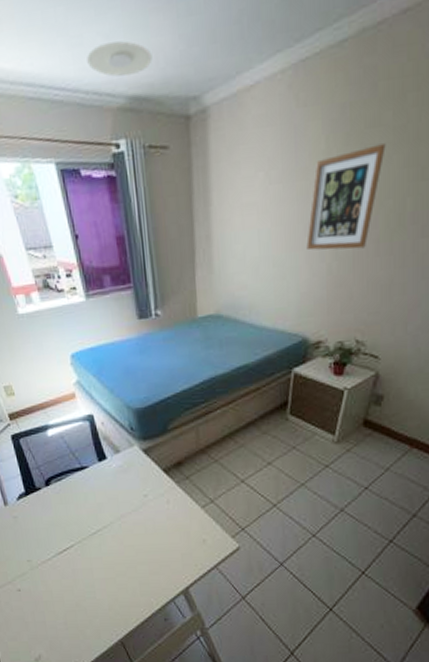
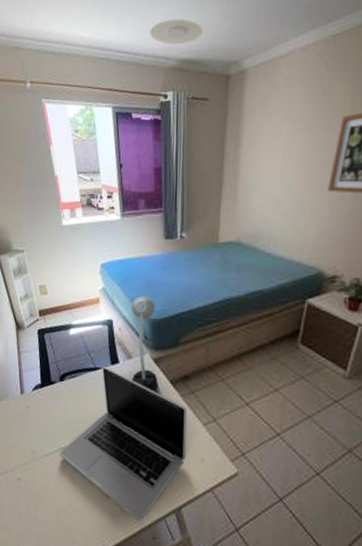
laptop: none [57,464,187,607] -> present [59,366,187,522]
desk lamp: none [112,384,151,483] -> present [132,296,158,392]

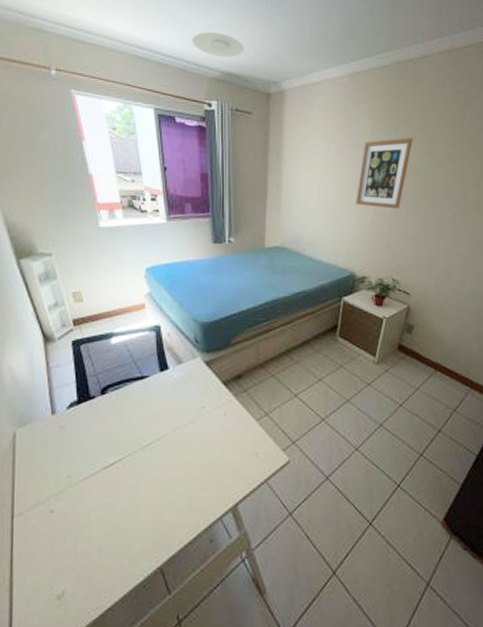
laptop: present [59,366,187,522] -> none [102,373,240,528]
desk lamp: present [132,296,158,392] -> none [181,300,210,395]

